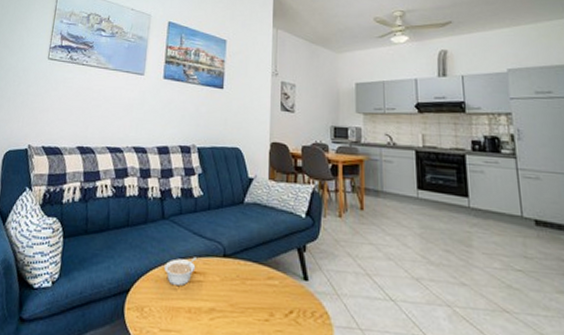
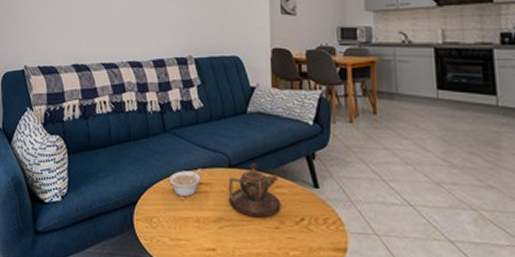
teapot: none [221,253,272,310] -> present [228,163,281,218]

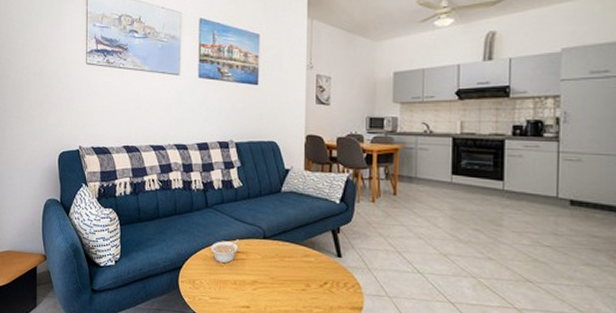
teapot: present [228,163,281,218] -> none [262,235,308,282]

